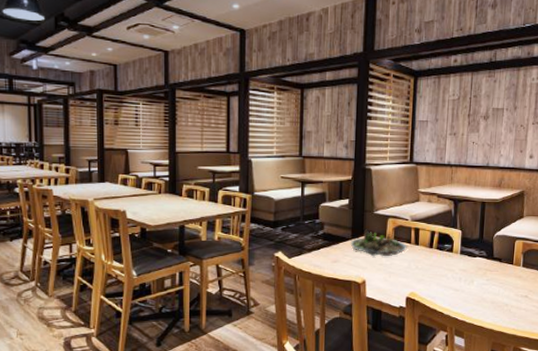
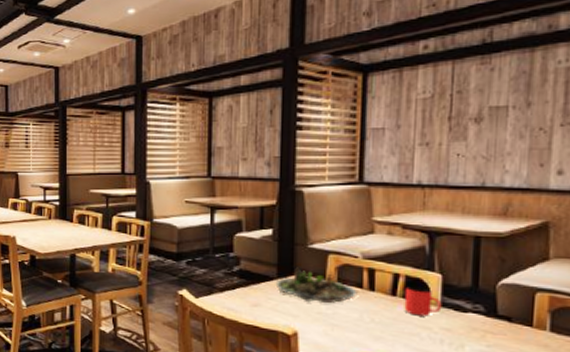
cup: none [437,240,461,262] -> present [404,286,442,317]

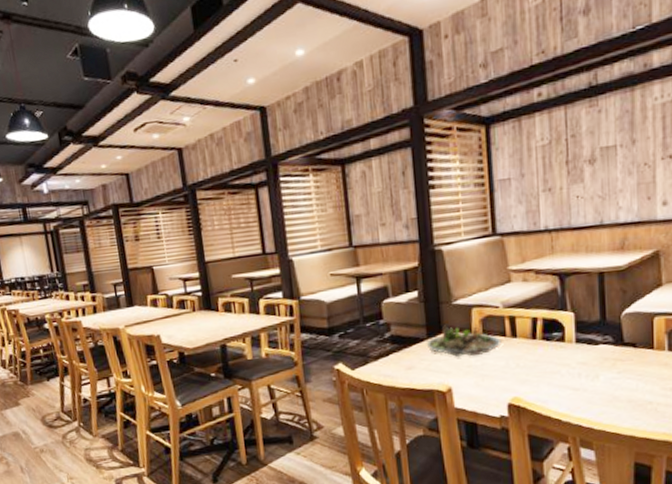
cup: present [404,286,442,317] -> none [543,327,577,355]

